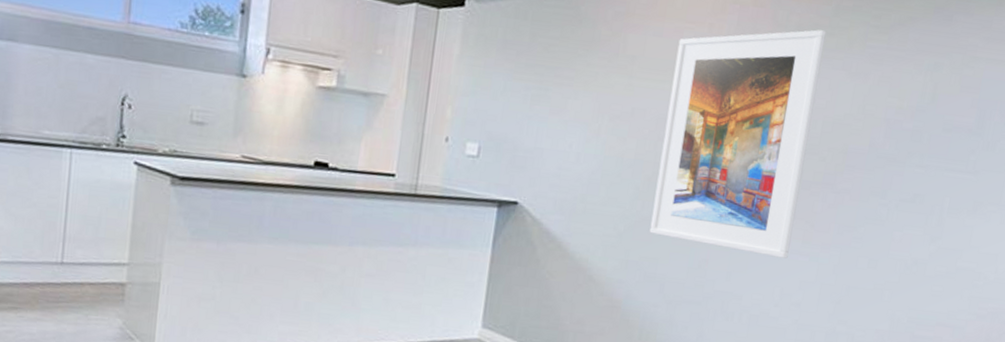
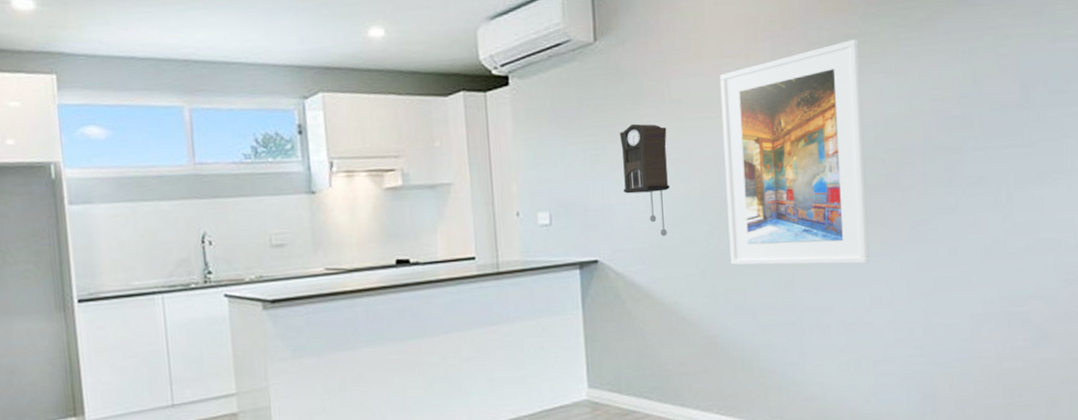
pendulum clock: none [558,71,615,192] -> present [619,123,671,237]

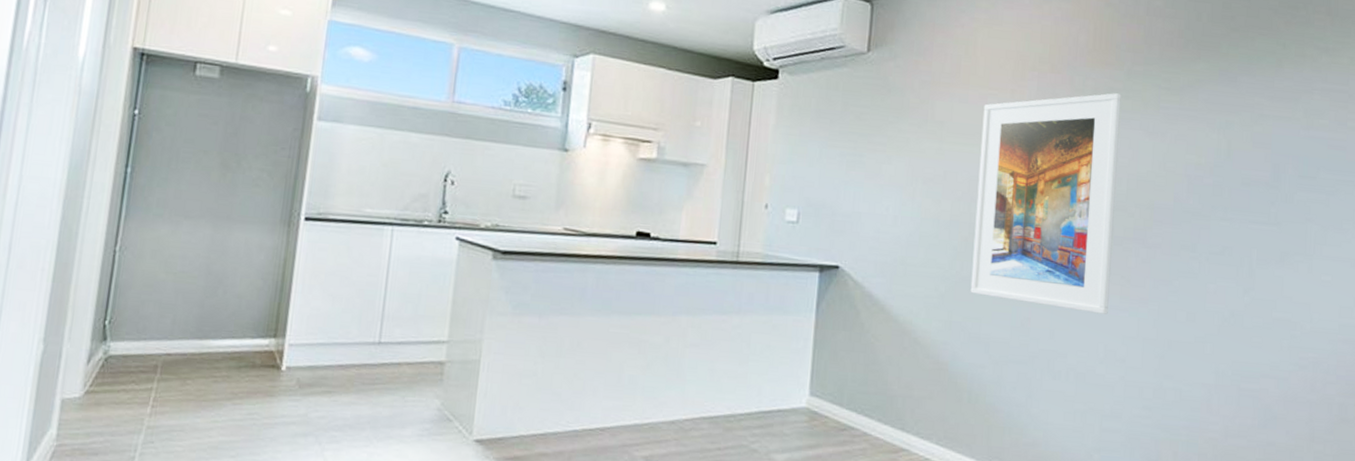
pendulum clock: present [619,123,671,237] -> none [875,137,926,254]

